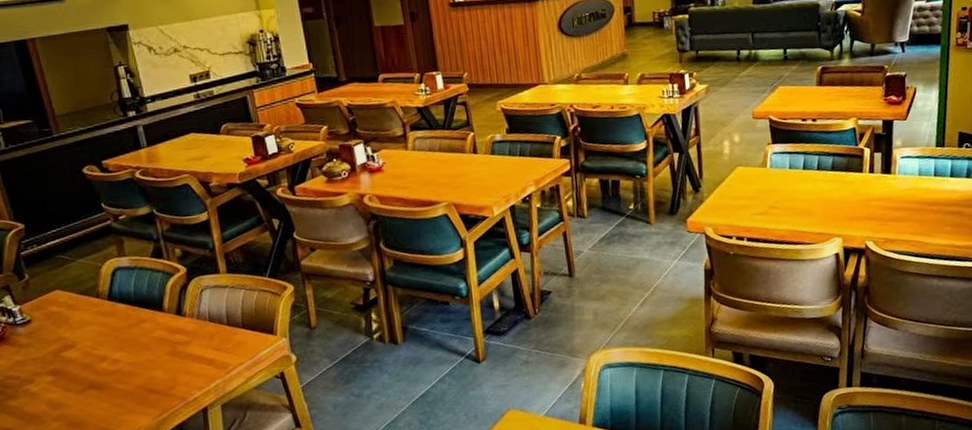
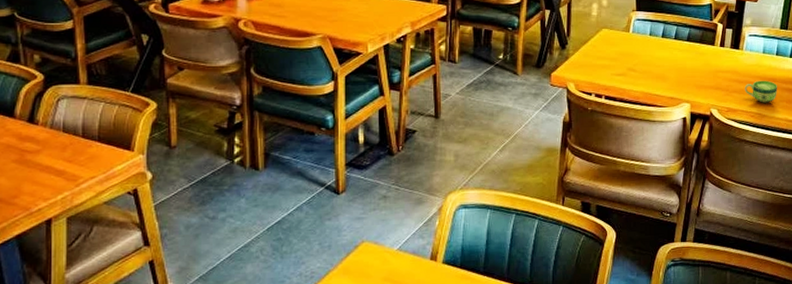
cup: none [901,204,940,230] -> present [744,80,778,103]

